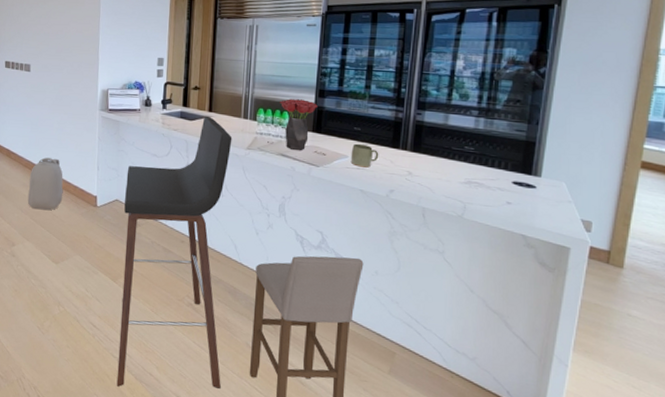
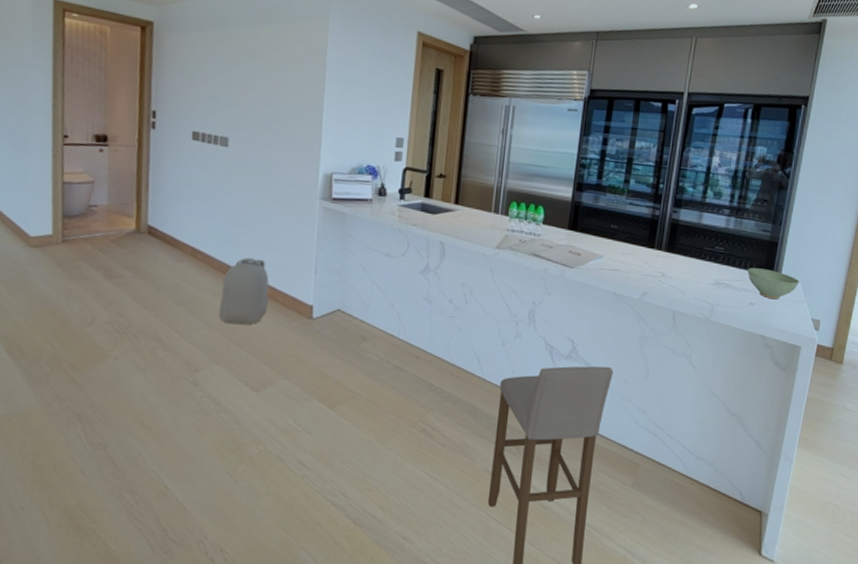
bar stool: present [116,116,232,389] -> none [329,209,481,535]
bouquet: present [279,99,318,151] -> none [534,192,575,251]
mug: present [350,143,379,168] -> none [605,242,634,269]
bowl: none [501,167,564,200] -> present [747,268,799,300]

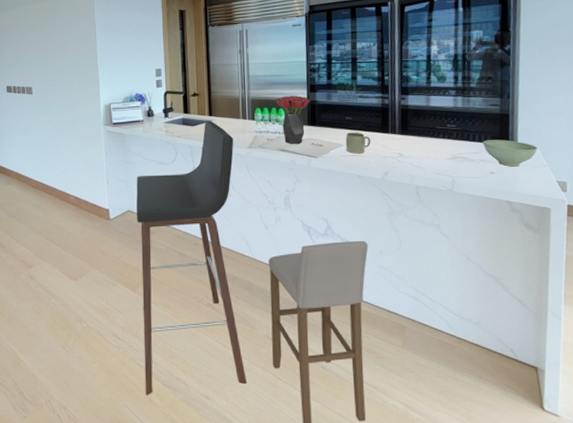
backpack: present [218,258,269,324] -> none [40,176,76,228]
bar stool: none [329,209,481,535] -> present [136,120,247,395]
bouquet: none [534,192,575,251] -> present [274,96,310,145]
mug: none [605,242,634,269] -> present [345,132,371,154]

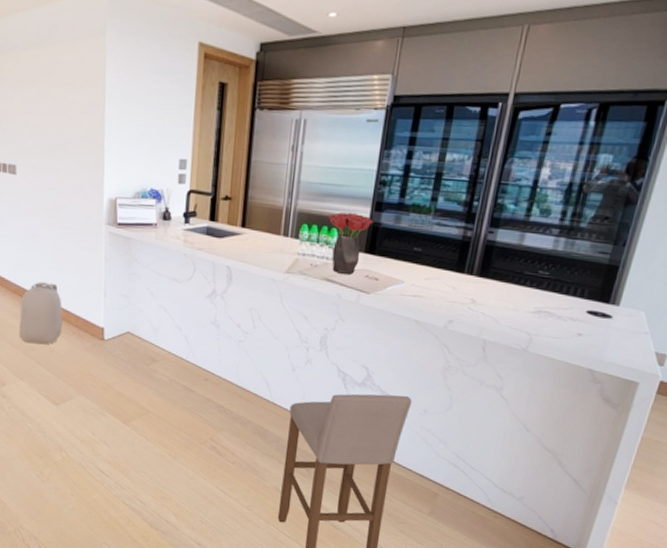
backpack: none [40,176,76,228] -> present [19,282,63,344]
bar stool: present [136,120,247,395] -> none [129,232,269,535]
mug: present [345,132,371,154] -> none [406,266,440,295]
bowl: present [482,140,538,167] -> none [576,295,643,331]

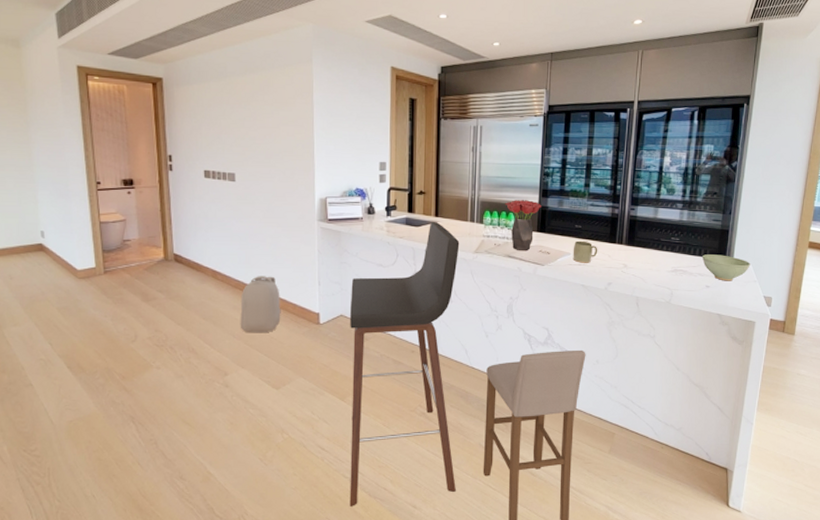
bar stool: none [129,232,269,535] -> present [349,221,460,507]
mug: none [406,266,440,295] -> present [573,240,598,263]
bowl: none [576,295,643,331] -> present [701,254,751,281]

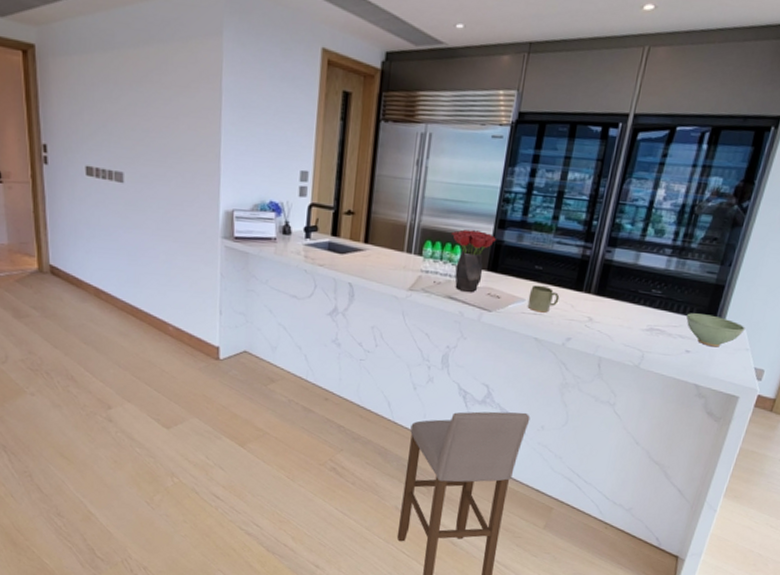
backpack: present [240,276,281,332] -> none [126,298,175,364]
bar stool: present [349,221,460,507] -> none [244,248,392,560]

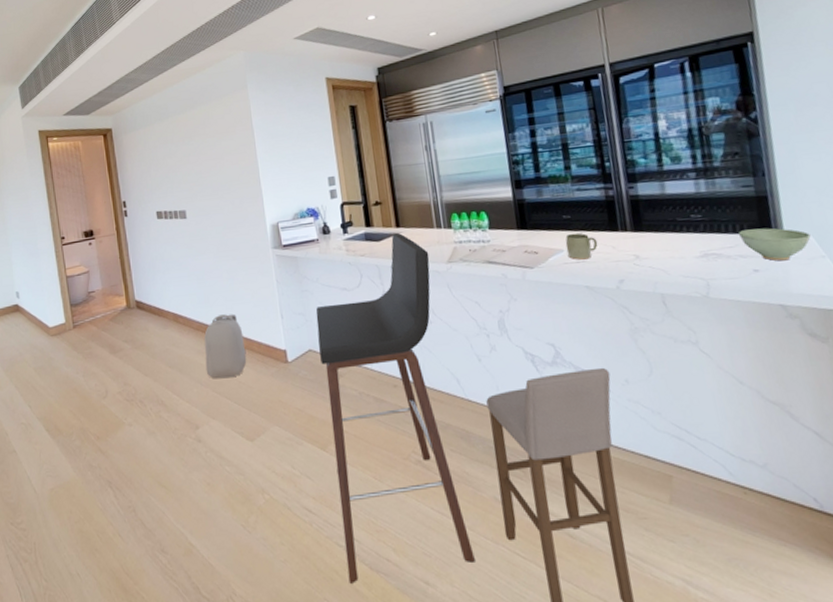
backpack: none [126,298,175,364] -> present [204,314,247,378]
bar stool: none [244,248,392,560] -> present [315,232,475,584]
bouquet: present [451,229,496,293] -> none [473,194,517,255]

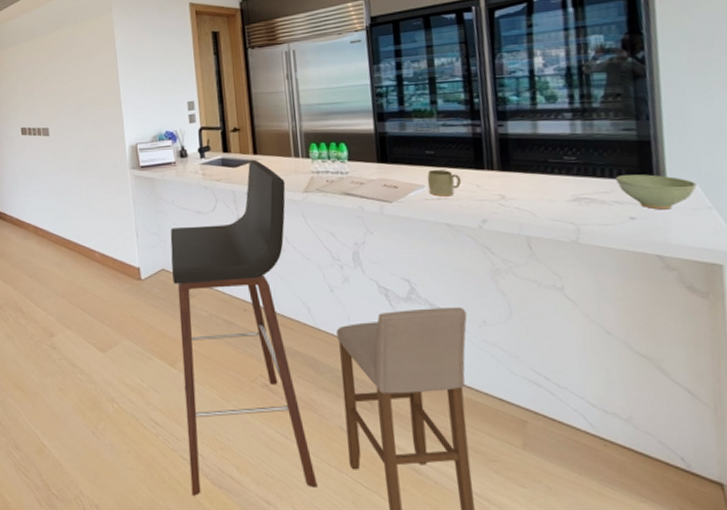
backpack: present [204,314,247,378] -> none [61,229,102,290]

